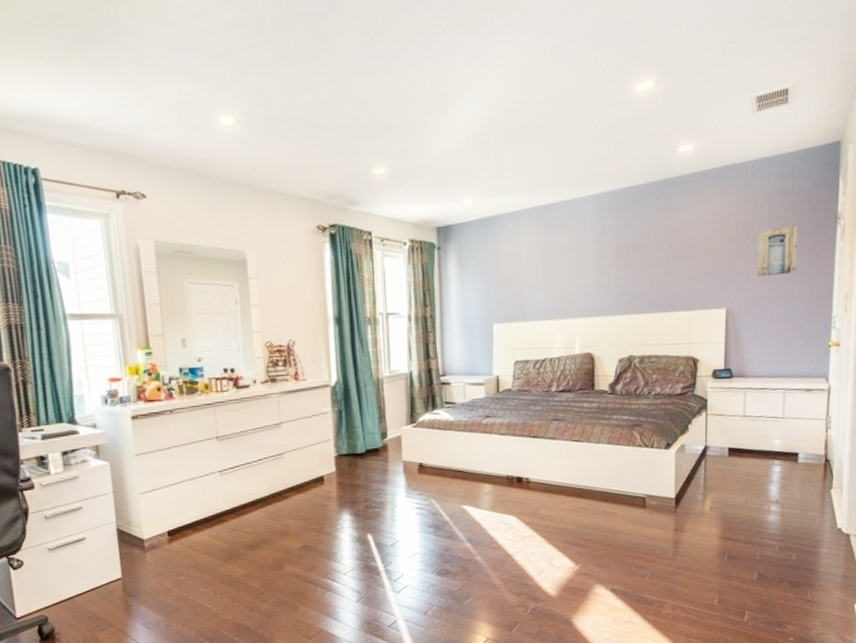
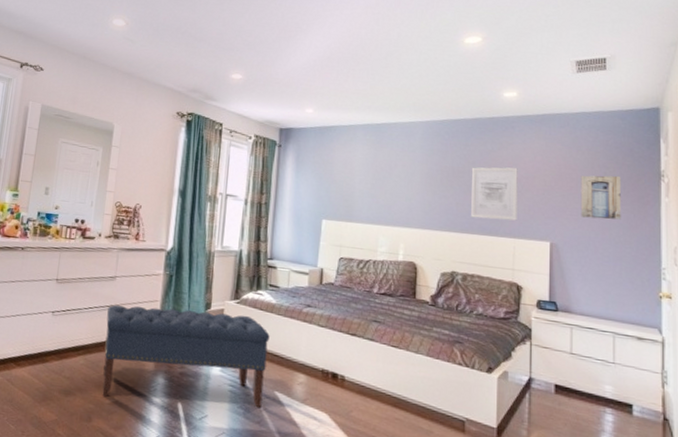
bench: none [279,437,451,544] -> present [102,304,270,408]
wall art: none [646,232,694,296] -> present [471,167,518,221]

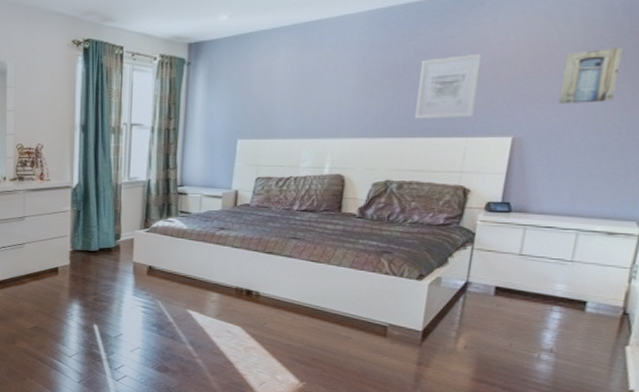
bench: present [102,304,270,408] -> none [20,242,181,325]

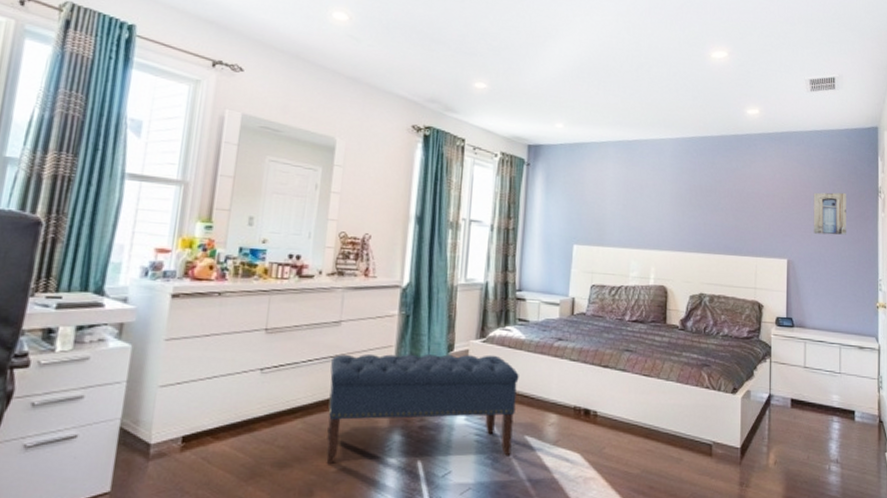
bench: none [20,242,181,325] -> present [326,354,519,465]
wall art: present [415,53,482,119] -> none [717,185,760,239]

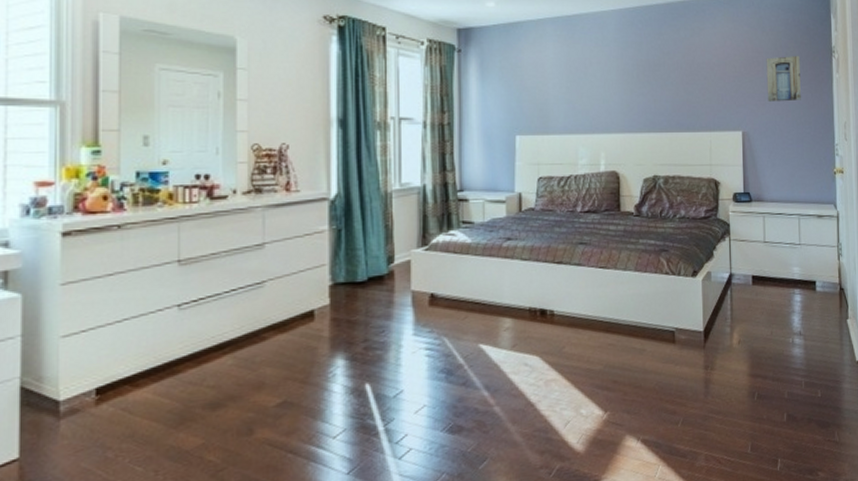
bench: present [326,354,519,465] -> none [258,263,468,400]

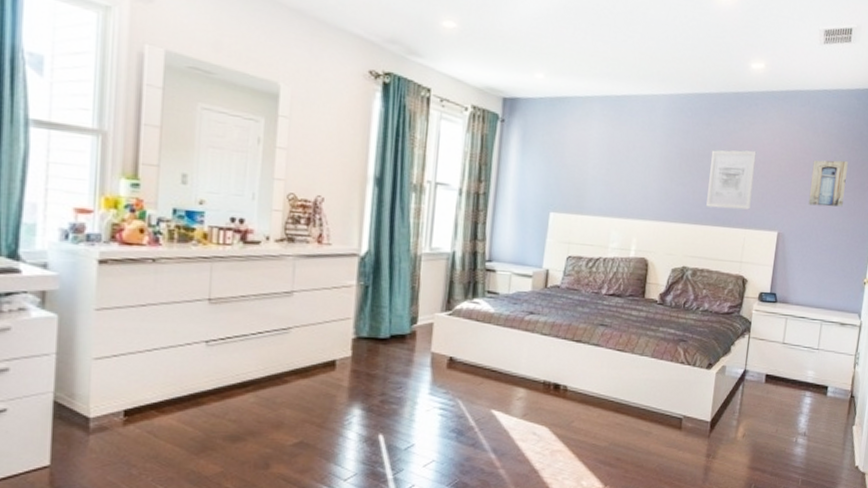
wall art: none [666,54,712,114] -> present [706,150,757,210]

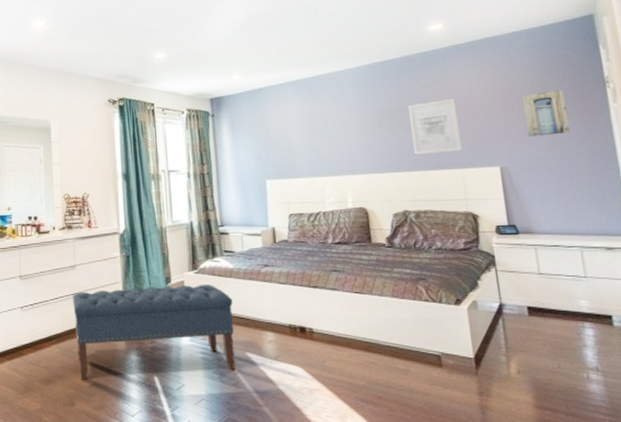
bench: none [282,326,487,439] -> present [73,284,236,381]

